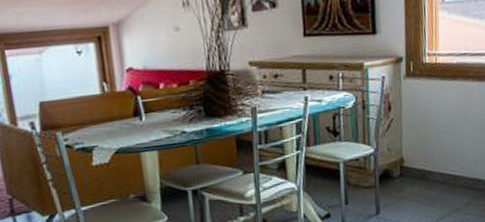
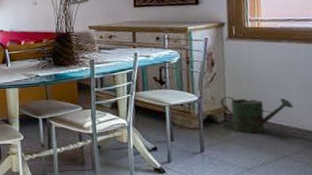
watering can: none [396,145,466,187] -> present [220,97,293,133]

